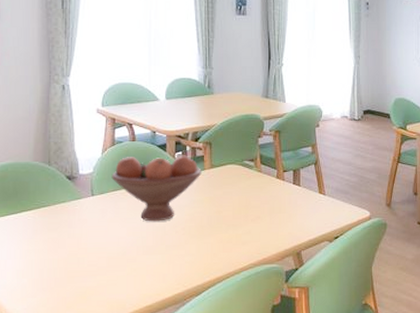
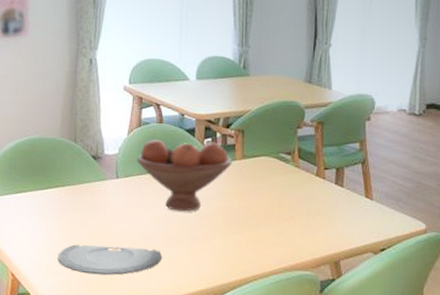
plate: none [33,259,139,292] -> present [58,244,162,276]

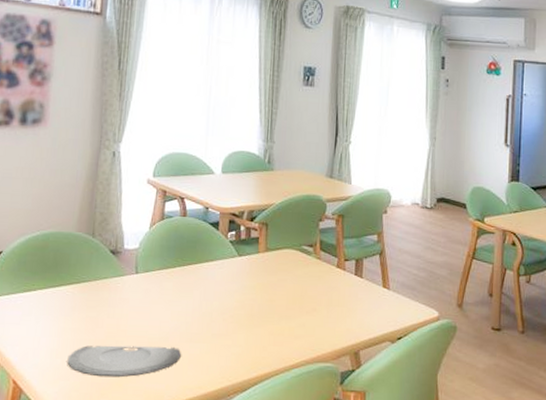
fruit bowl: present [137,140,232,212] -> none [158,233,256,307]

